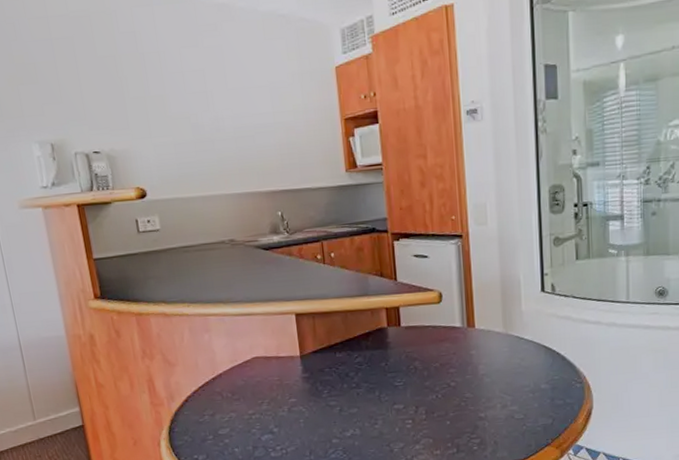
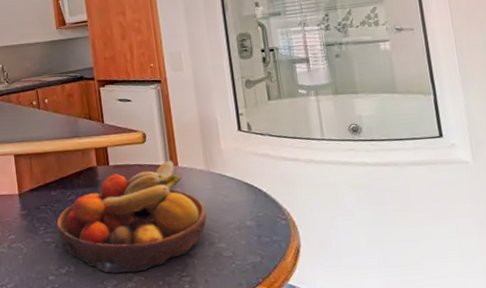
fruit bowl: none [341,322,501,436] -> present [56,160,207,274]

